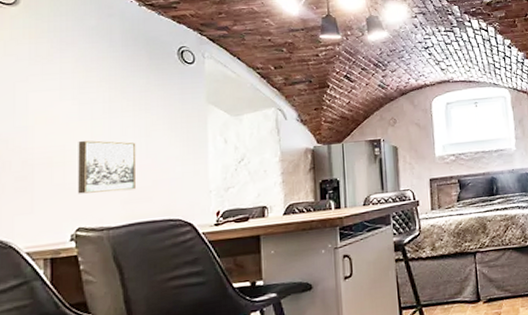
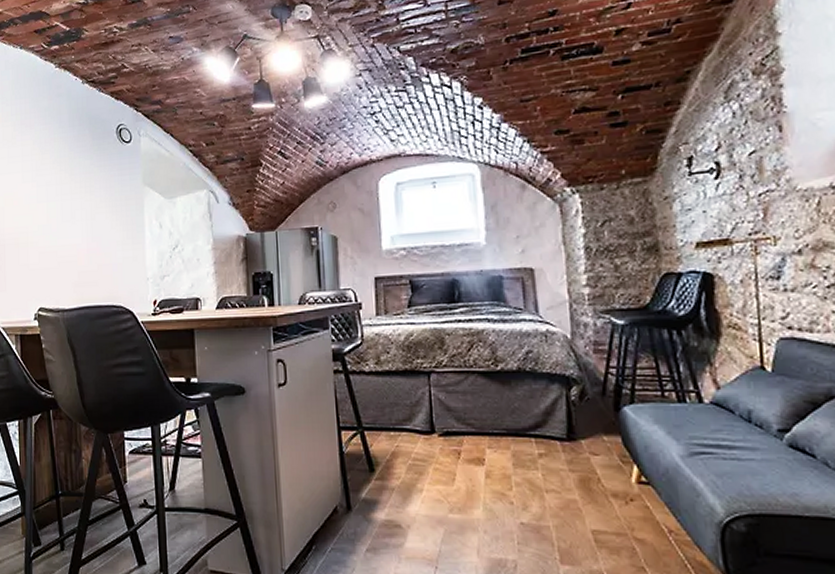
wall art: present [78,140,137,194] -> none [37,222,85,275]

